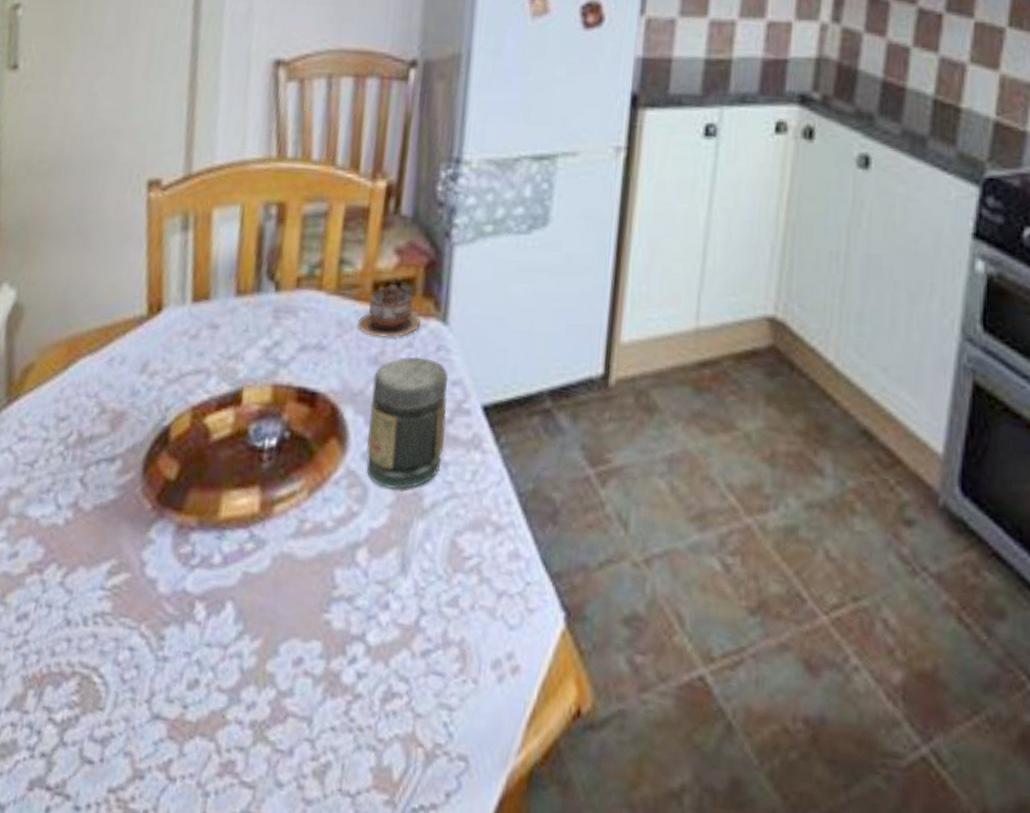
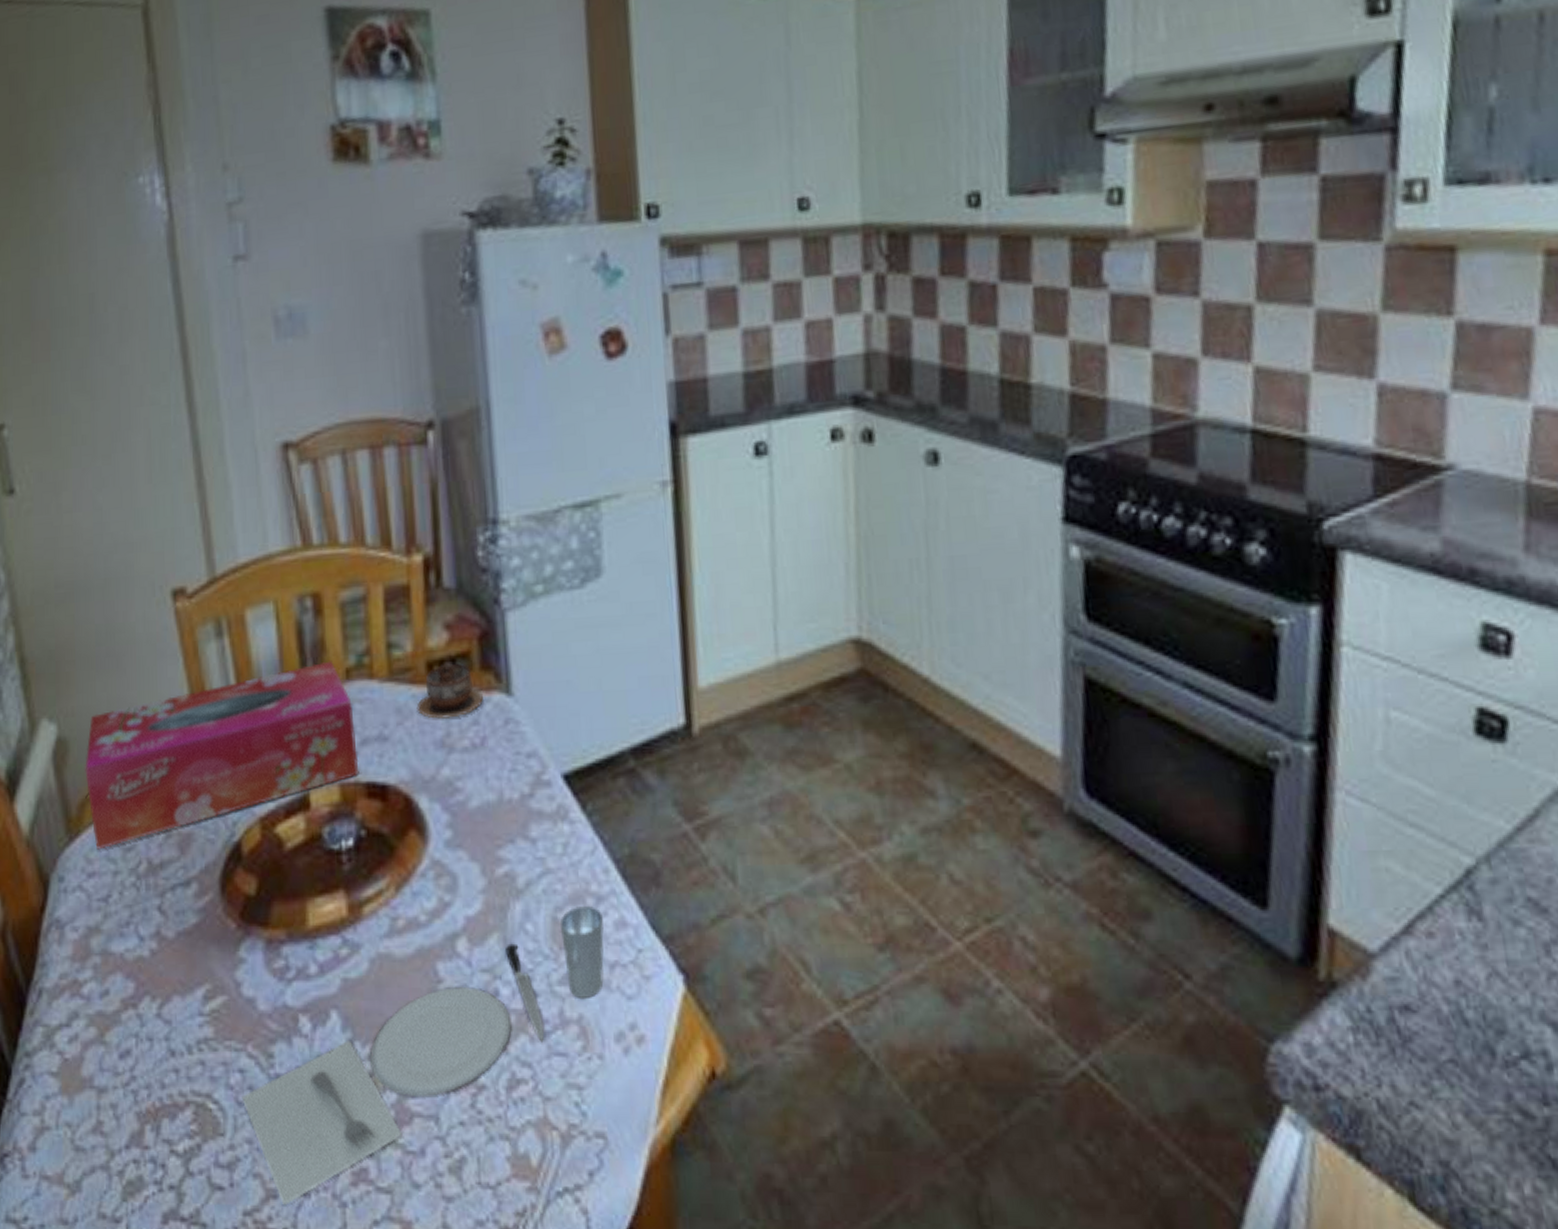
tissue box: none [31,267,298,416] -> present [85,661,359,850]
place setting: none [126,532,499,788] -> present [241,905,604,1206]
jar: present [366,356,448,490] -> none [443,733,529,874]

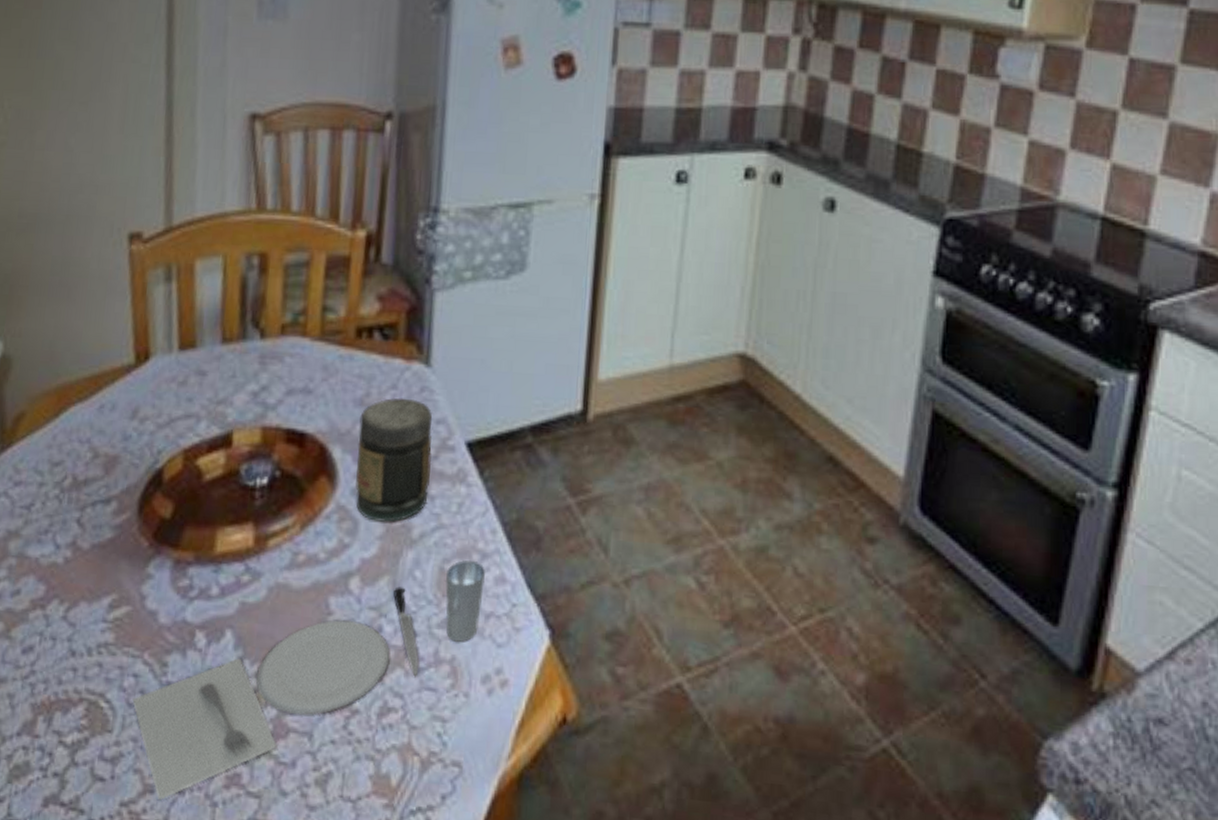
tissue box: present [85,661,359,850] -> none [24,315,284,462]
cup: present [416,663,483,719] -> none [342,331,404,381]
jar: none [443,733,529,874] -> present [355,397,433,523]

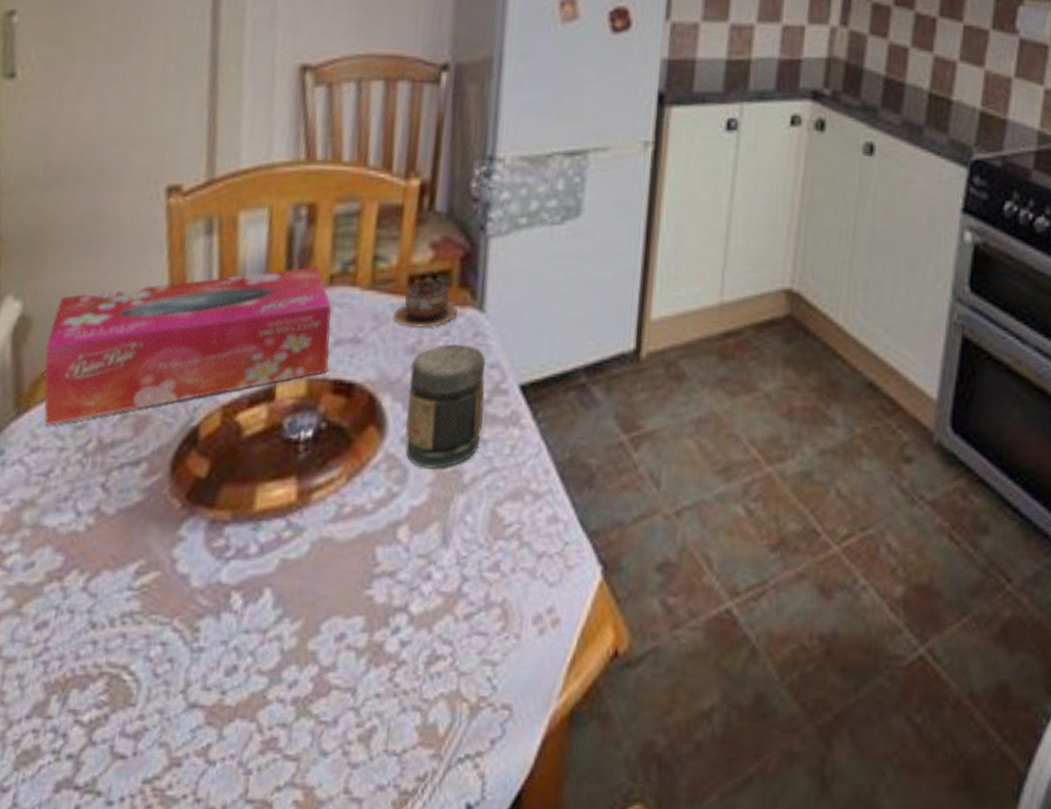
tissue box: none [24,315,284,462] -> present [44,266,332,426]
place setting: present [132,559,485,801] -> none [159,501,538,774]
cup: none [342,331,404,381] -> present [393,278,457,328]

